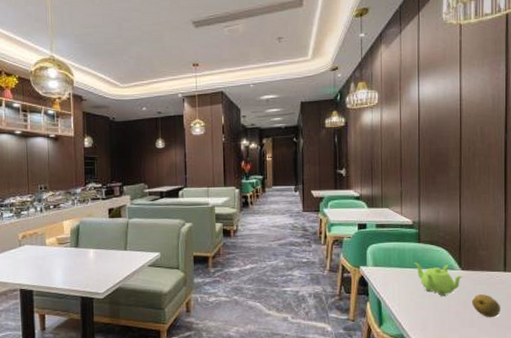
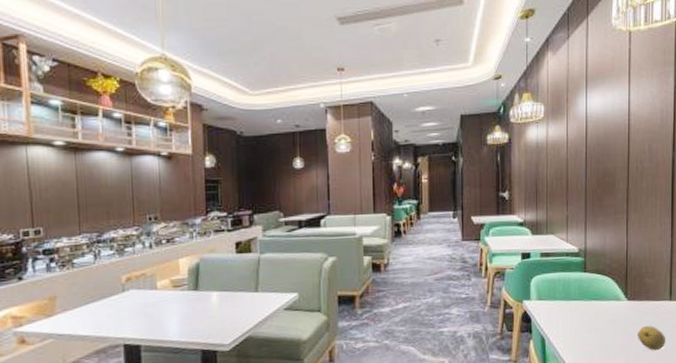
teapot: present [414,262,464,296] -> none [579,294,630,329]

